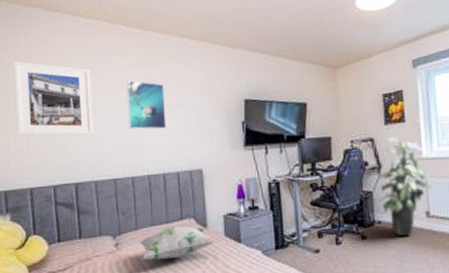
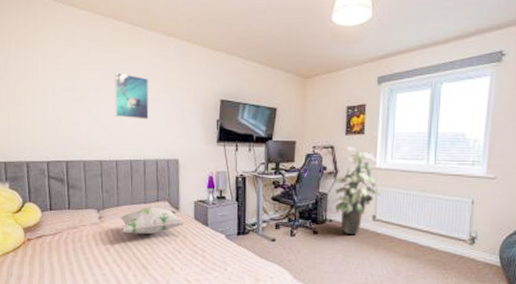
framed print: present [13,60,94,136] -> none [12,44,84,120]

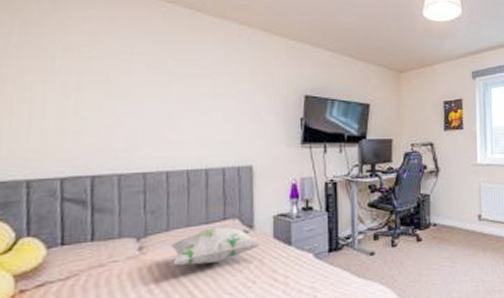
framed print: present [114,72,149,121] -> none [167,64,215,121]
indoor plant: present [333,147,381,236] -> none [435,143,485,239]

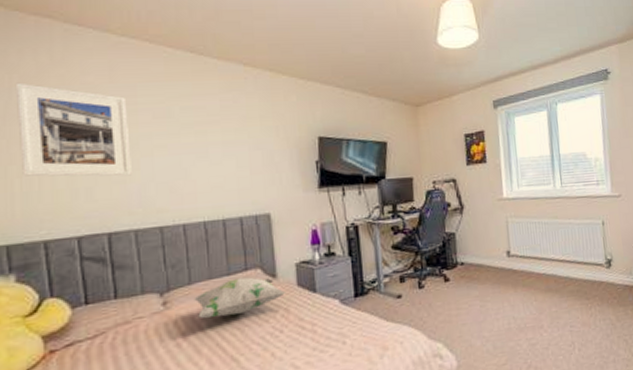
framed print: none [13,26,123,122] -> present [15,82,132,177]

